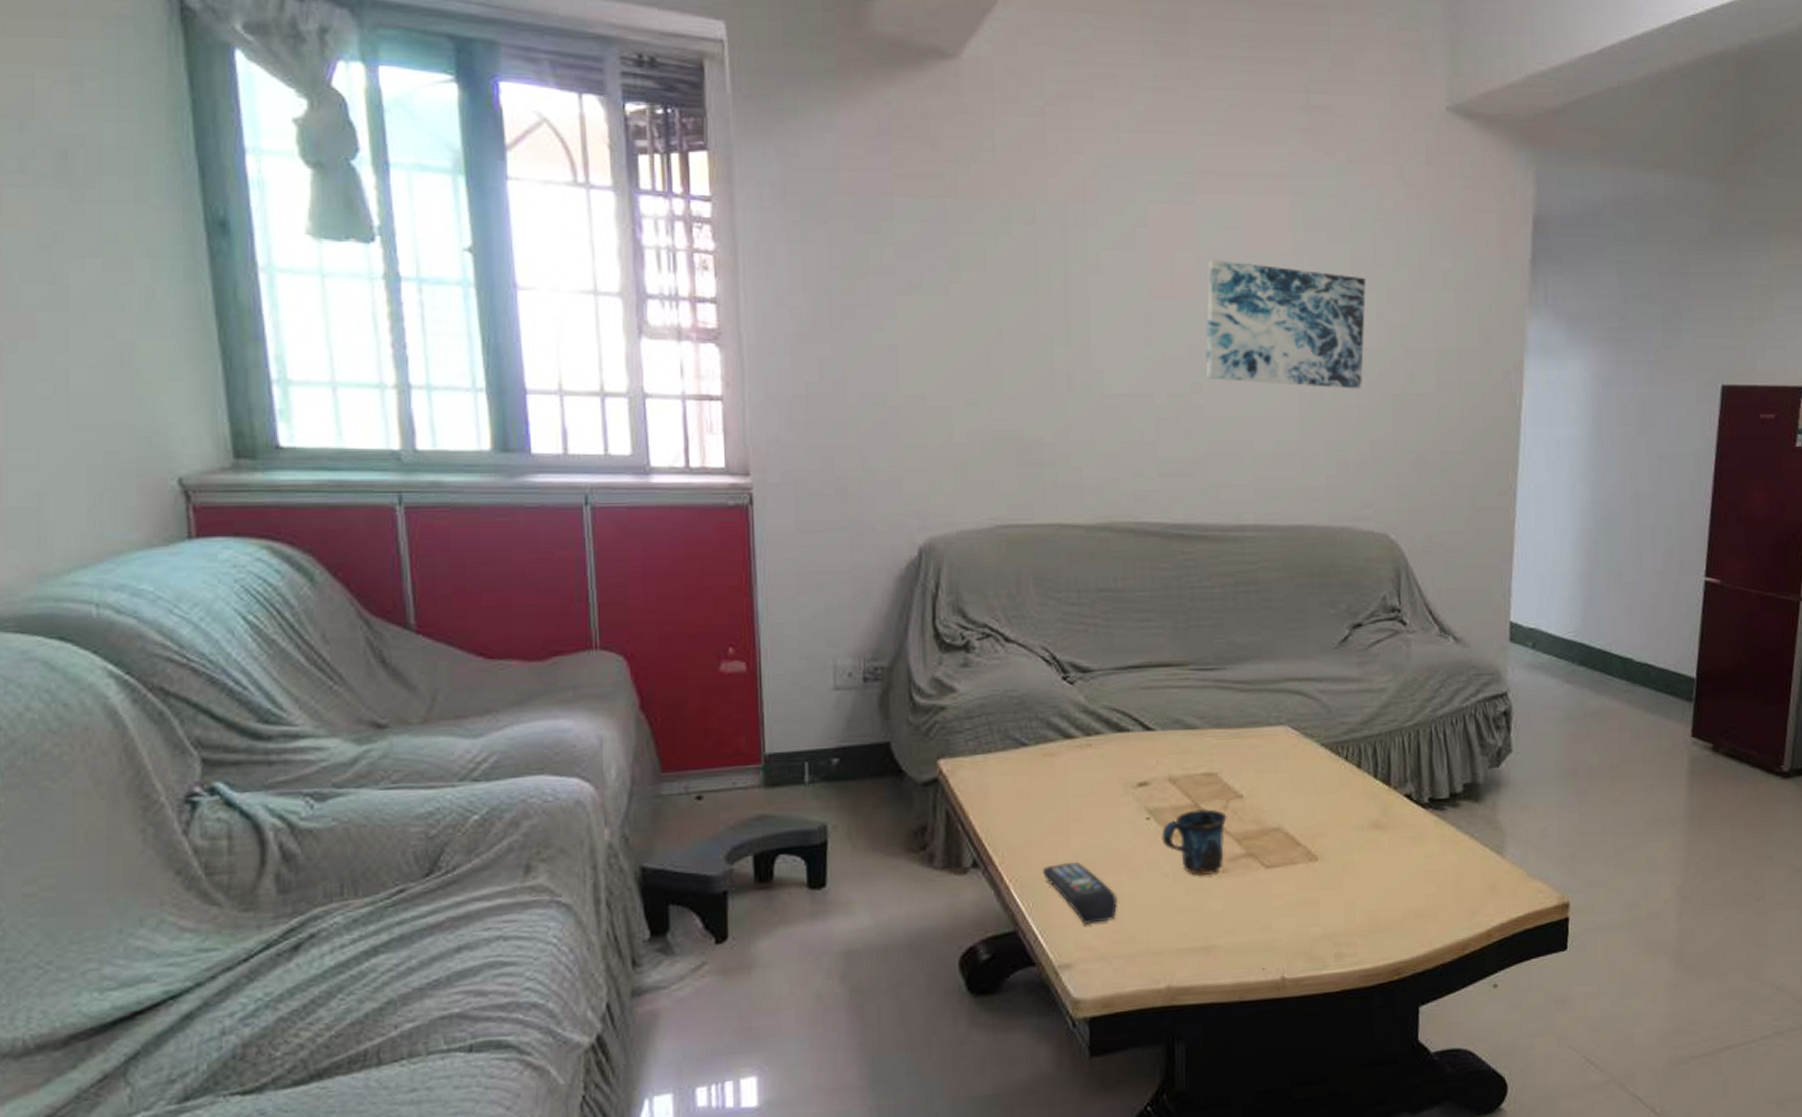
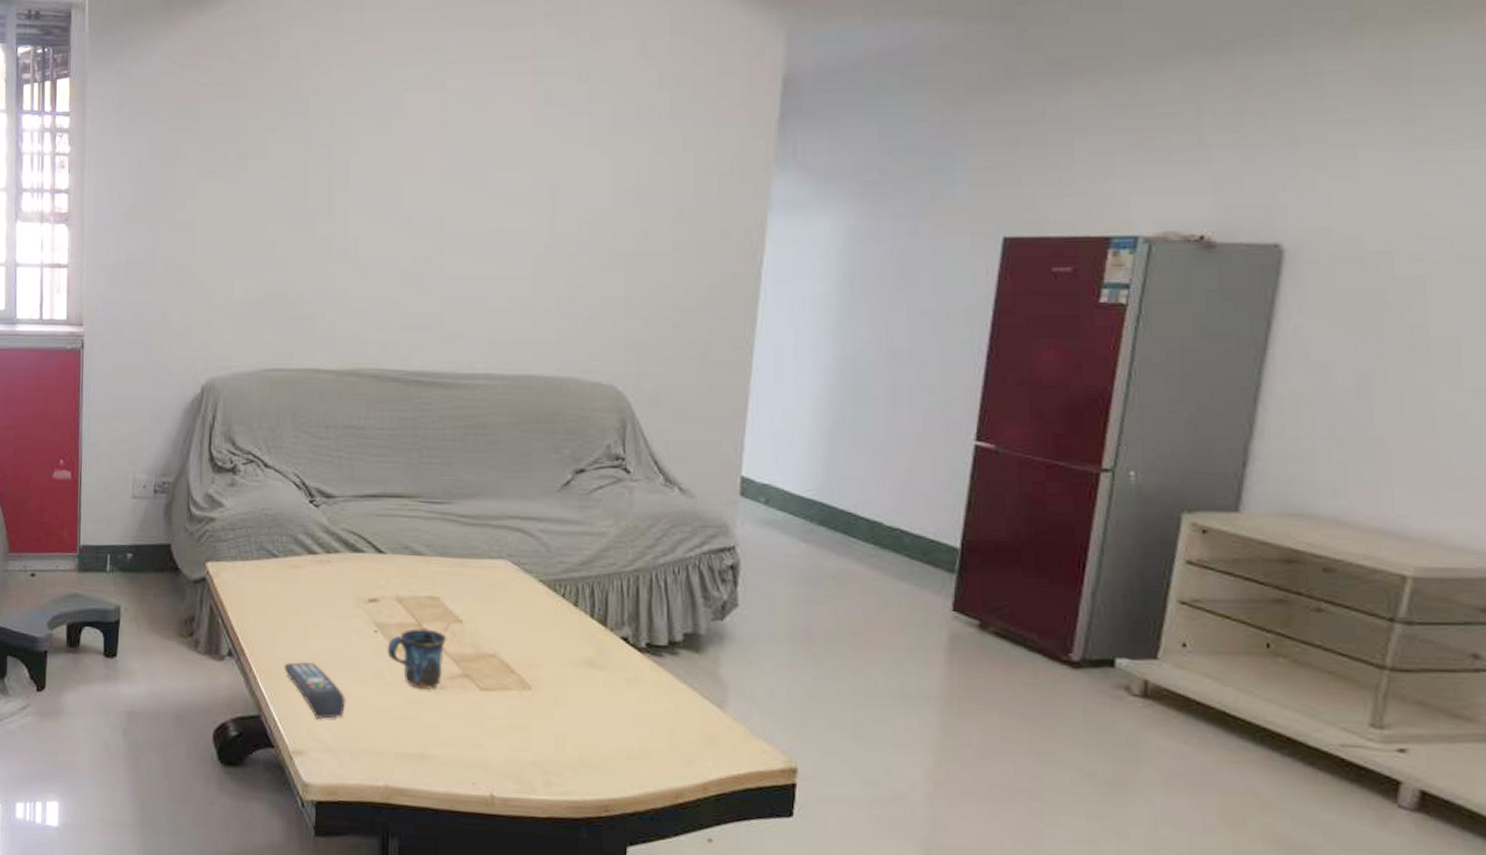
wall art: present [1205,260,1366,389] -> none [447,137,604,249]

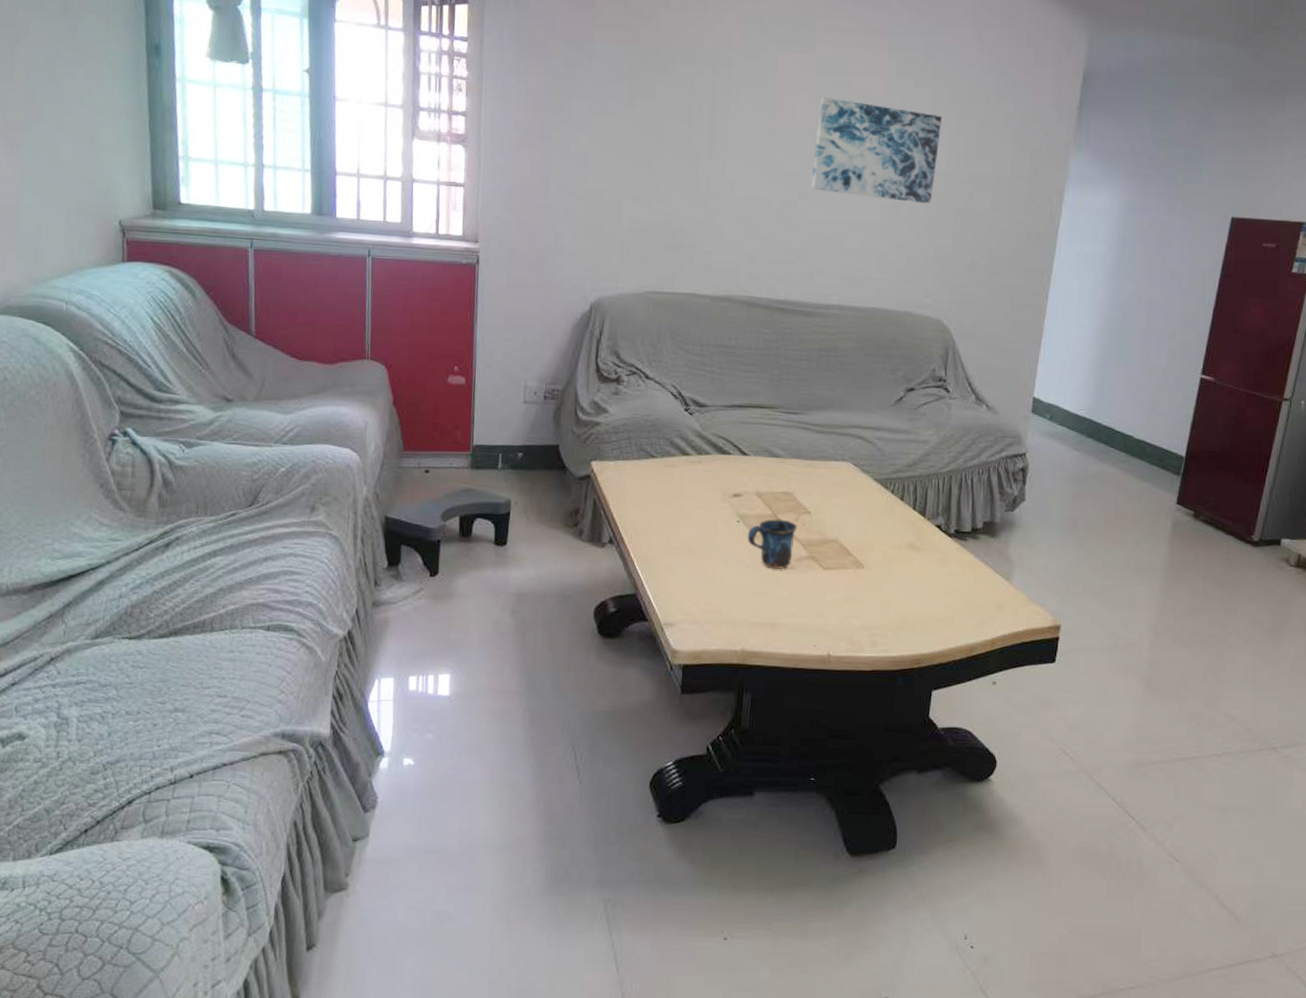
remote control: present [284,661,346,719] -> none [658,547,711,595]
wall art: none [447,137,604,249] -> present [811,97,943,204]

